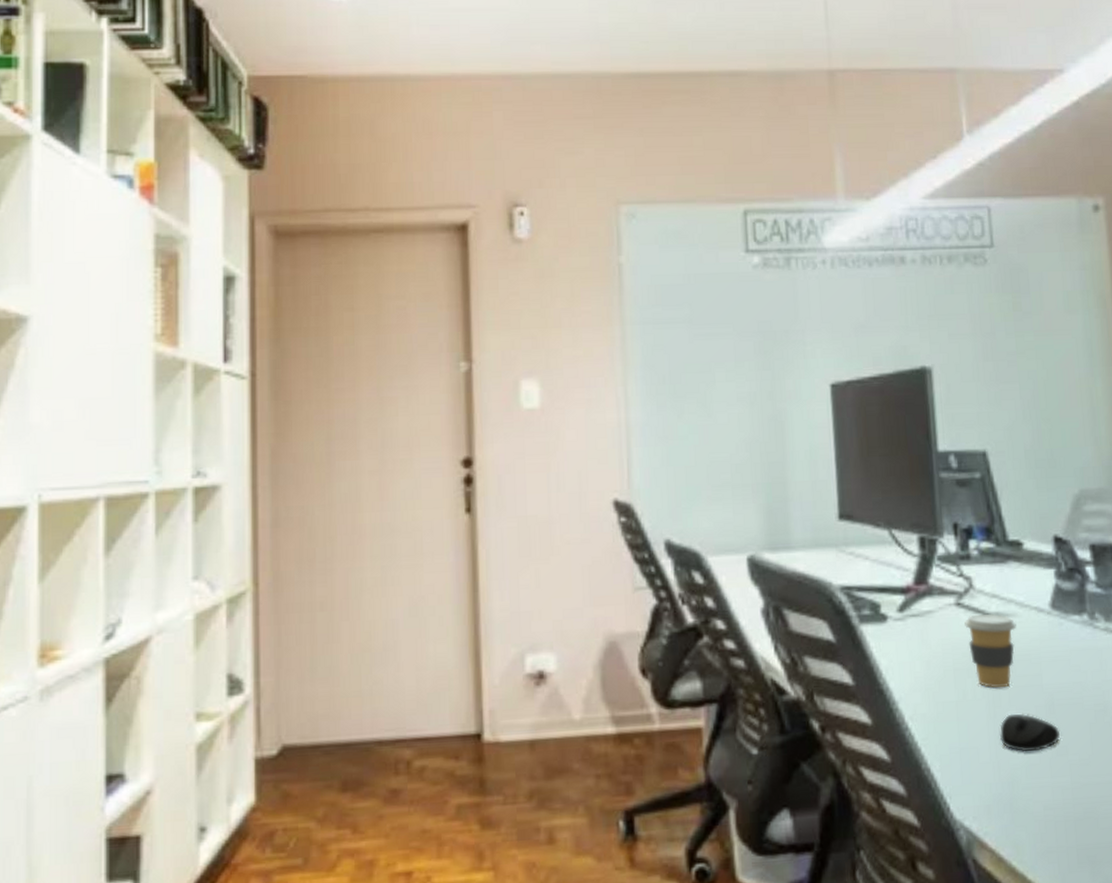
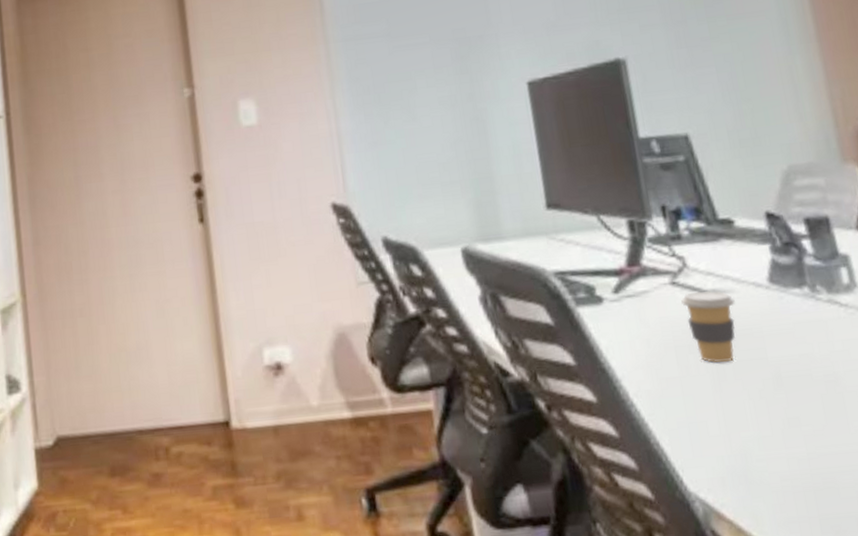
mouse: present [999,713,1060,753] -> none [726,386,791,425]

